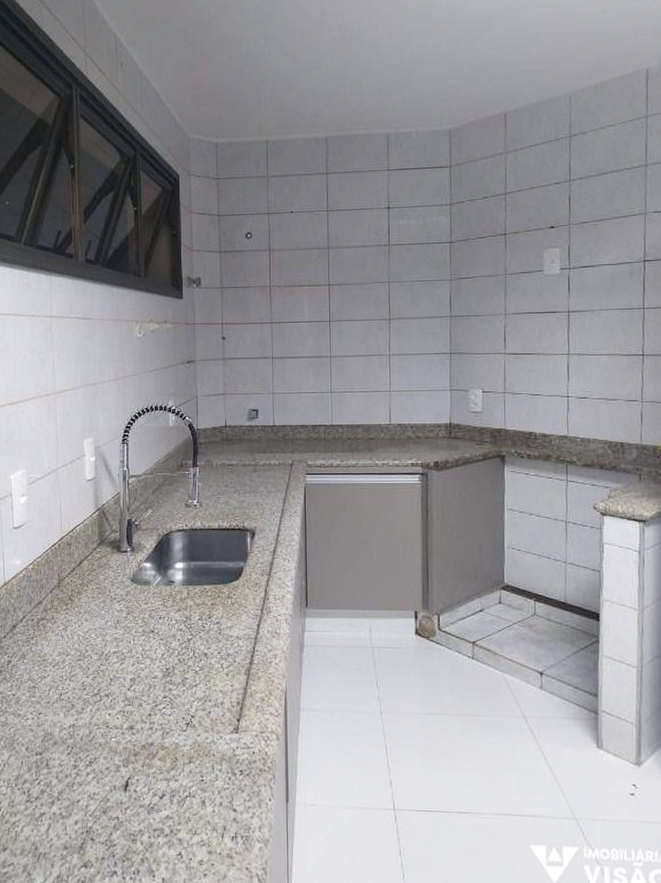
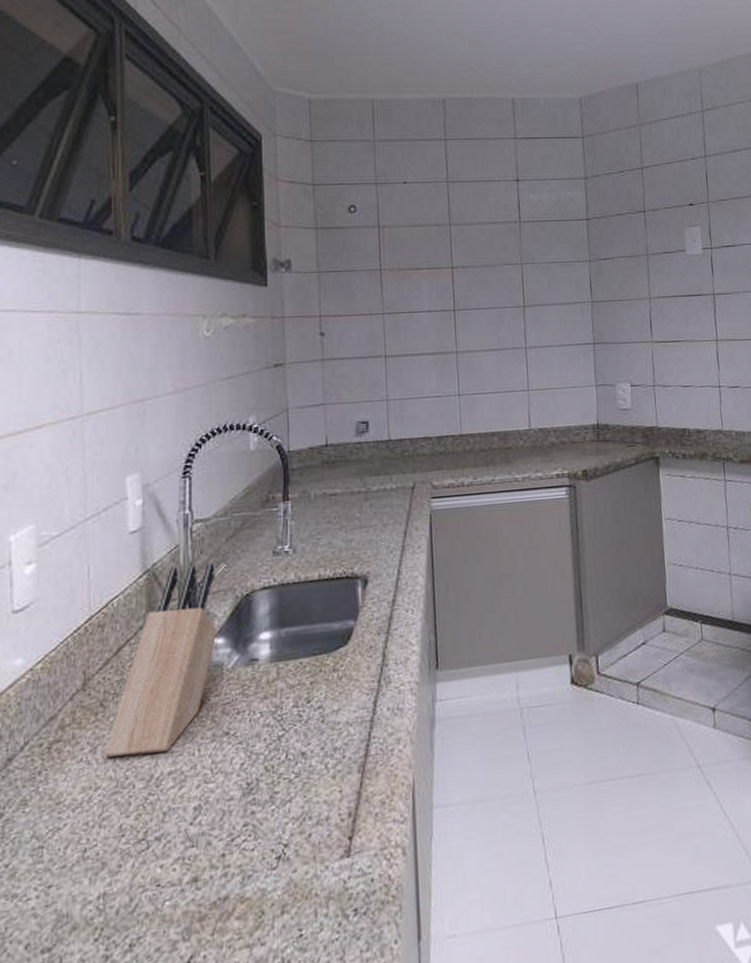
knife block: none [72,508,146,637] -> present [104,563,218,757]

